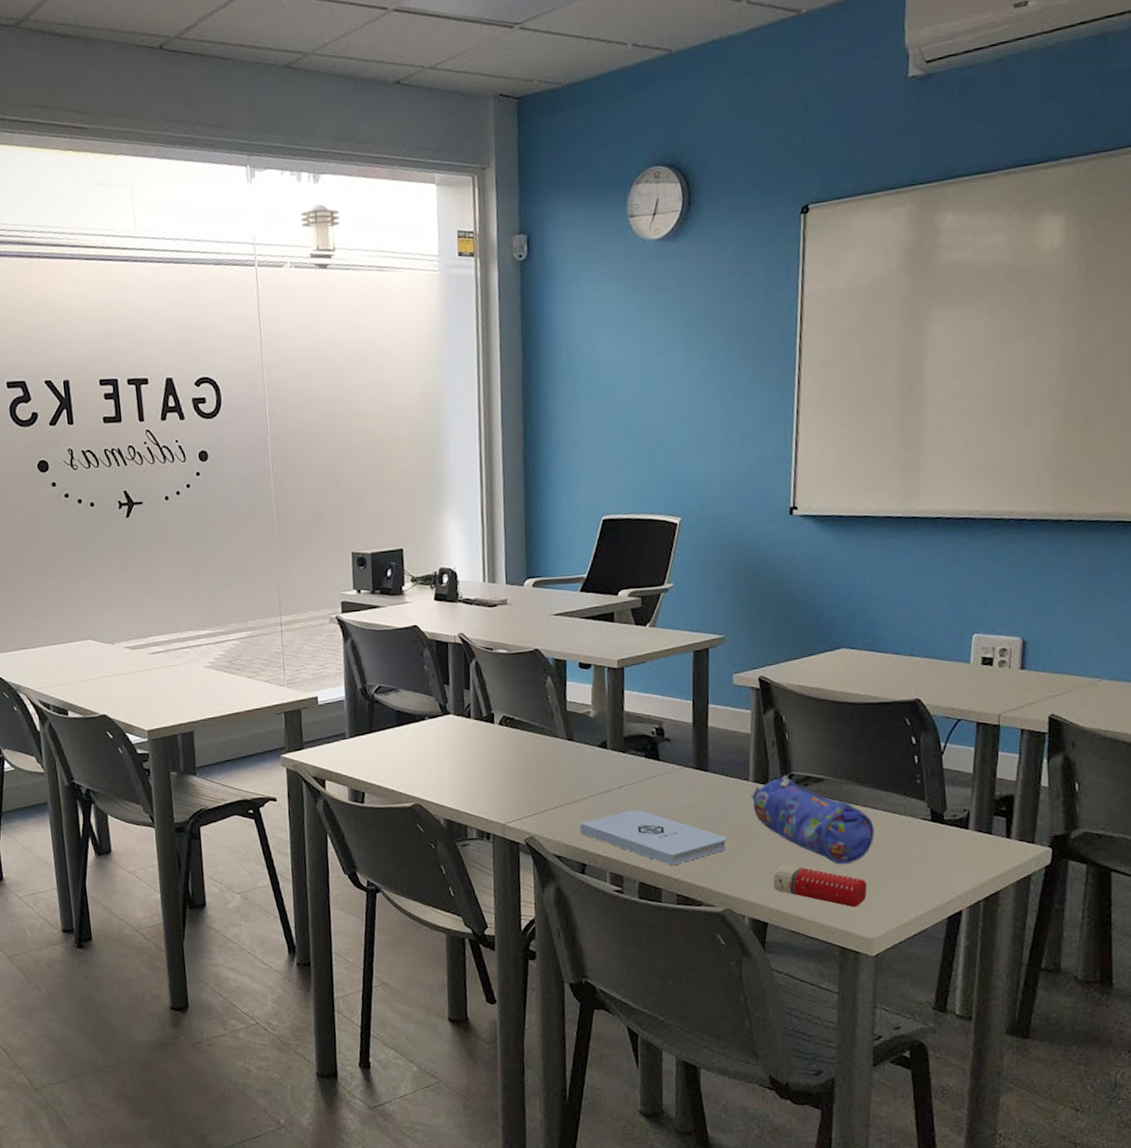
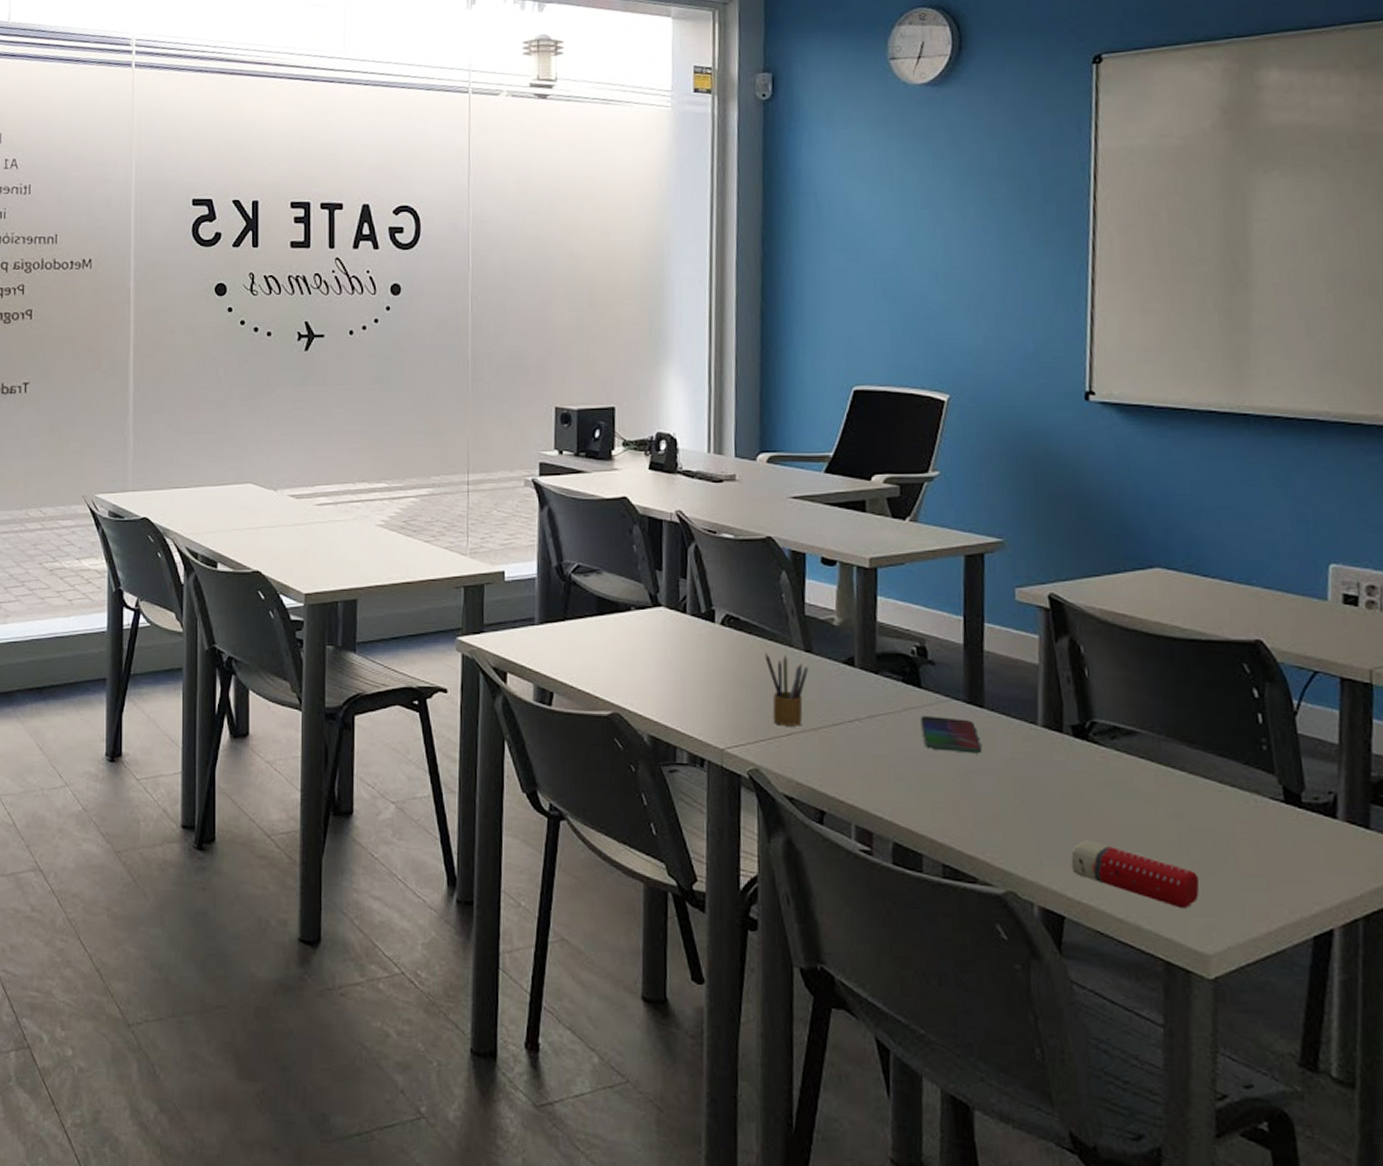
pencil box: none [535,744,571,801] -> present [765,653,809,726]
notepad: present [579,810,727,866] -> none [817,748,1009,826]
smartphone: none [659,781,707,808] -> present [920,716,983,754]
pencil case: present [751,775,875,865] -> none [1040,721,1207,849]

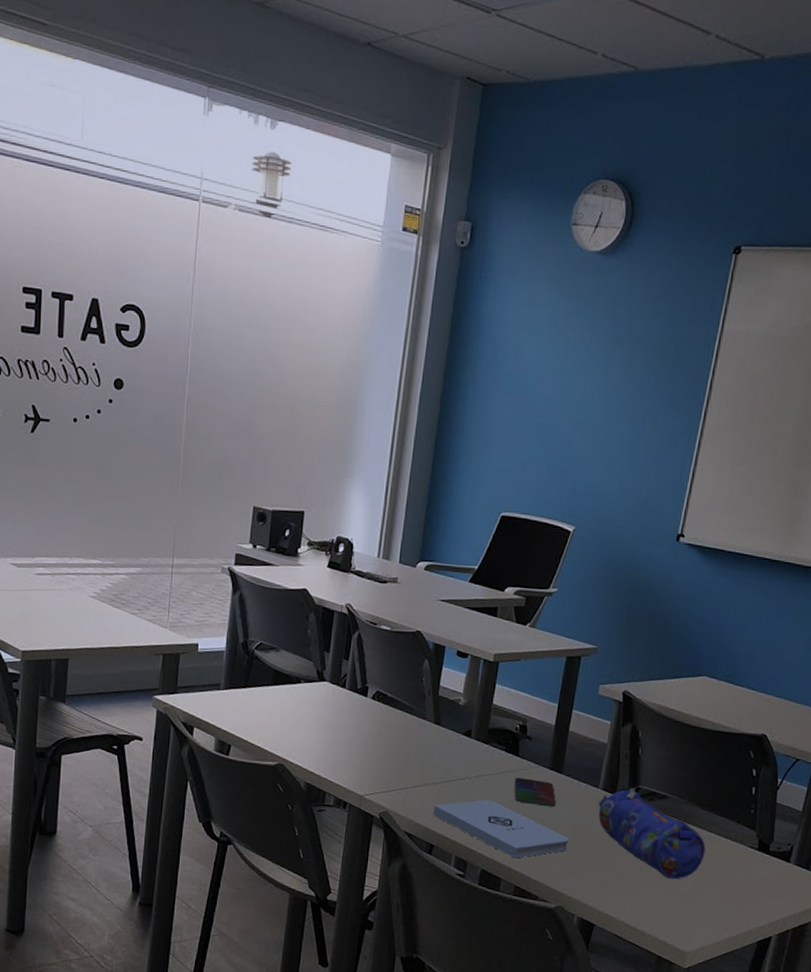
pencil box: present [765,653,809,726] -> none [403,723,436,781]
notepad: none [817,748,1009,826] -> present [433,800,569,859]
pencil case: none [1040,721,1207,849] -> present [598,787,706,880]
eraser: present [1070,840,1200,909] -> none [605,872,691,921]

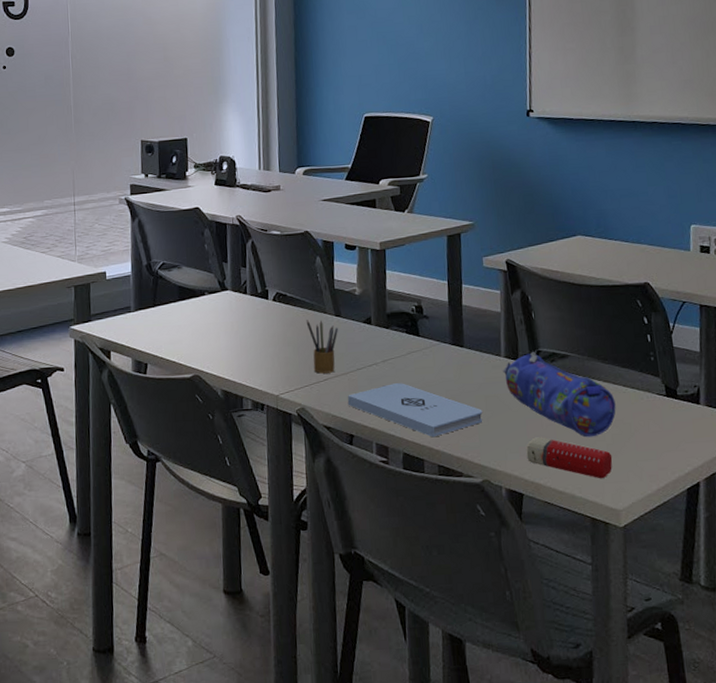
pencil box: none [403,723,436,781] -> present [306,320,339,374]
smartphone: present [514,777,556,808] -> none [419,356,464,382]
eraser: none [605,872,691,921] -> present [526,437,613,479]

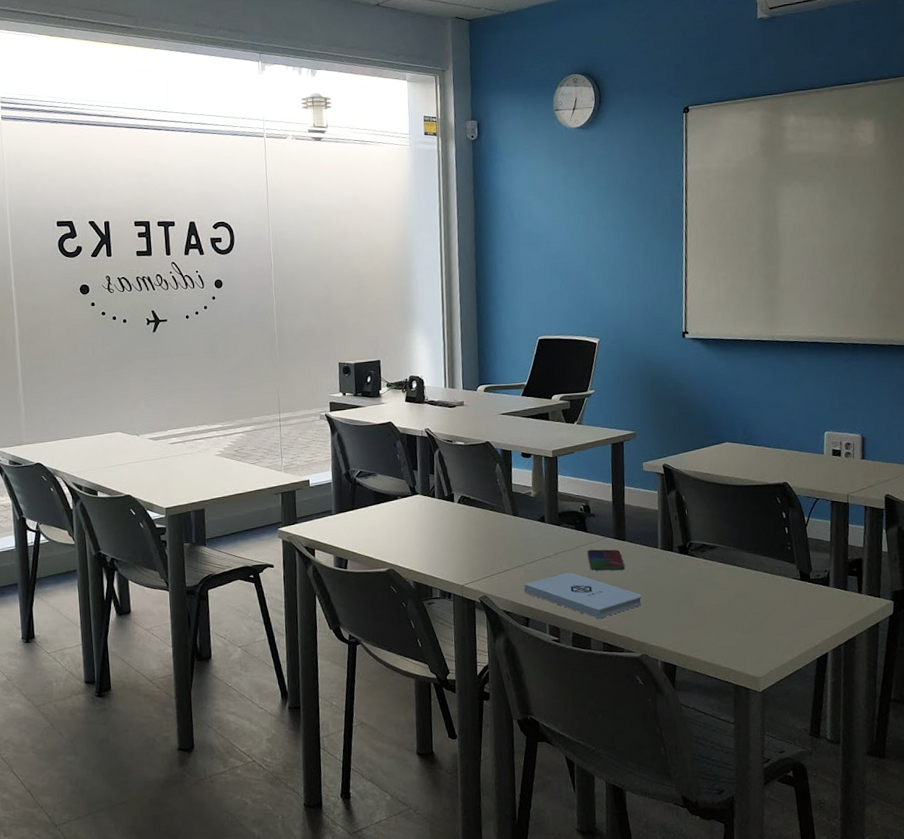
pencil box: present [306,320,339,374] -> none [487,519,516,566]
smartphone: none [419,356,464,382] -> present [587,549,625,571]
pencil case: present [503,351,616,438] -> none [659,543,757,617]
eraser: present [526,437,613,479] -> none [679,617,754,652]

